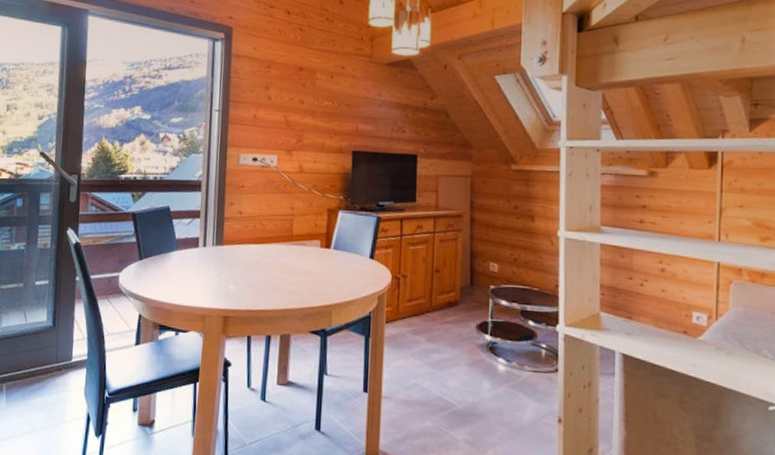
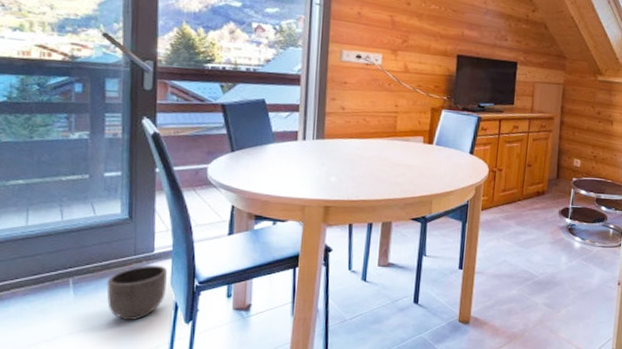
planter: none [31,373,83,431] -> present [106,264,168,321]

